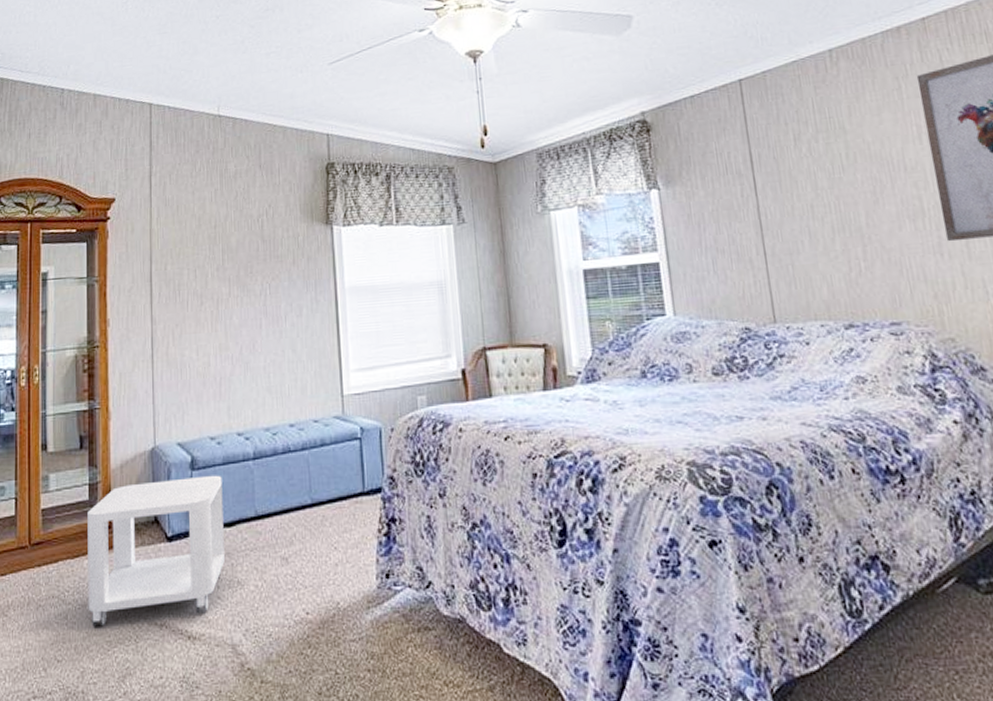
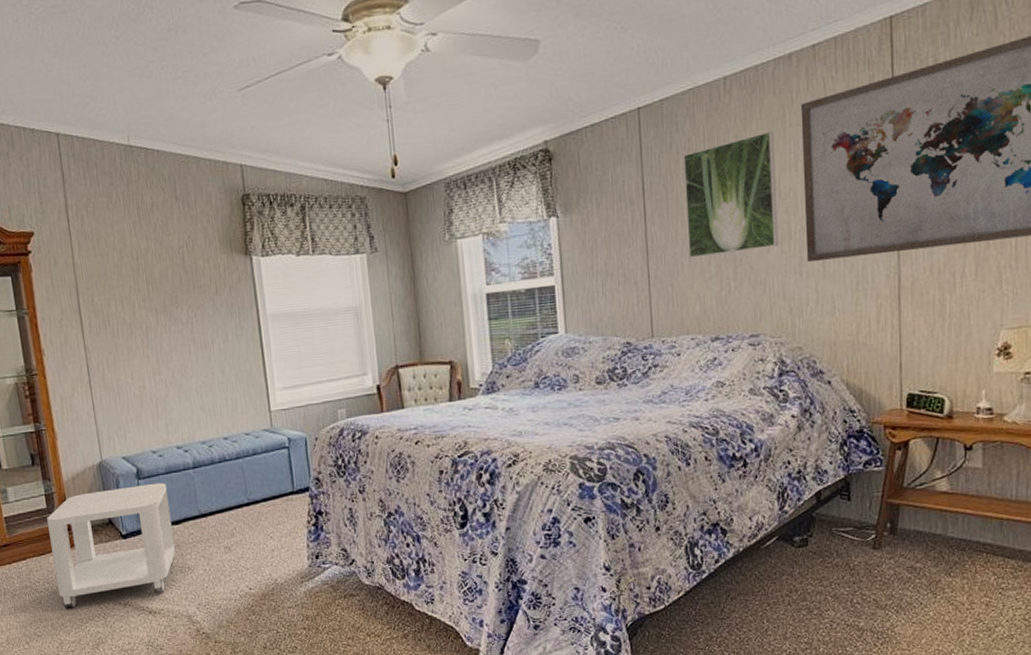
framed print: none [792,103,911,235] -> present [683,131,779,258]

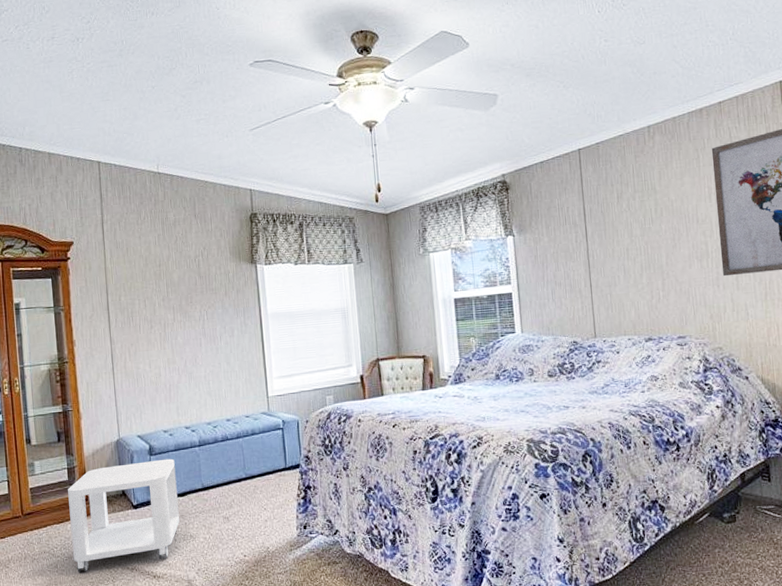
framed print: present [683,131,779,258] -> none [617,169,699,271]

